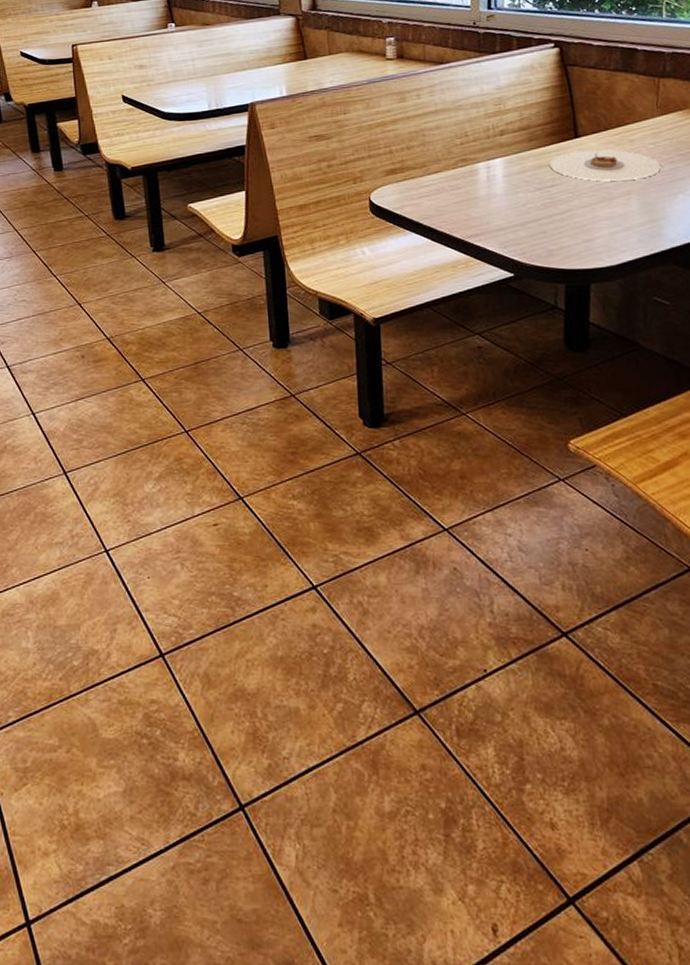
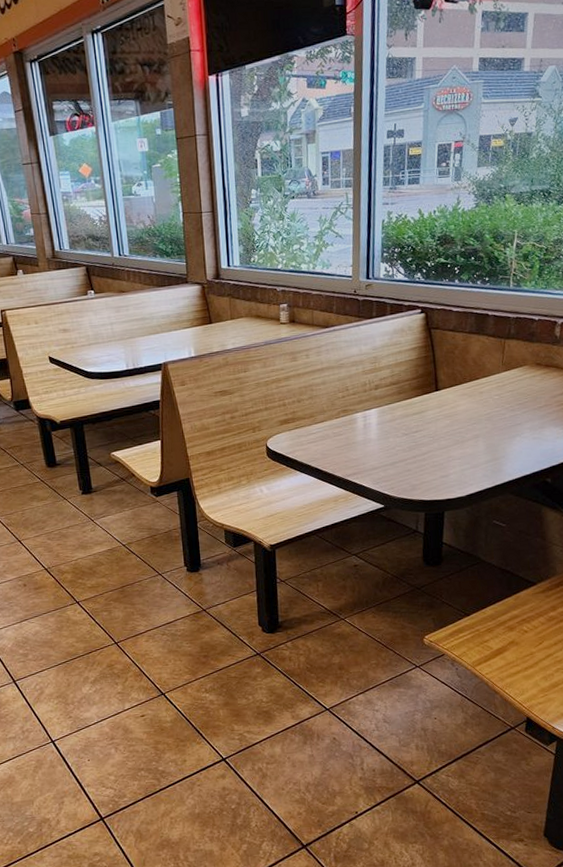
plate: present [550,149,661,182] -> none [415,400,503,427]

